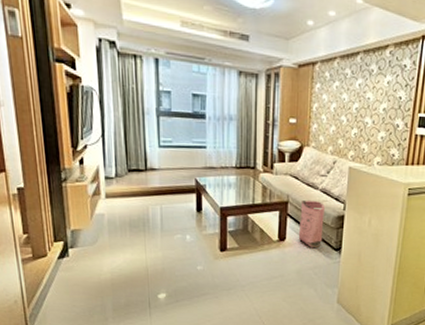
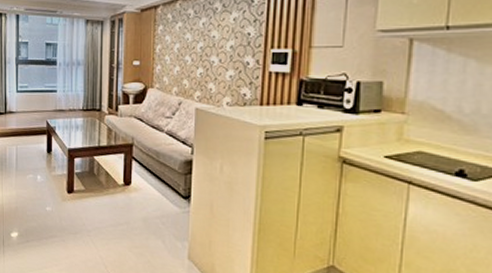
bag: present [298,200,325,249] -> none [144,142,171,195]

